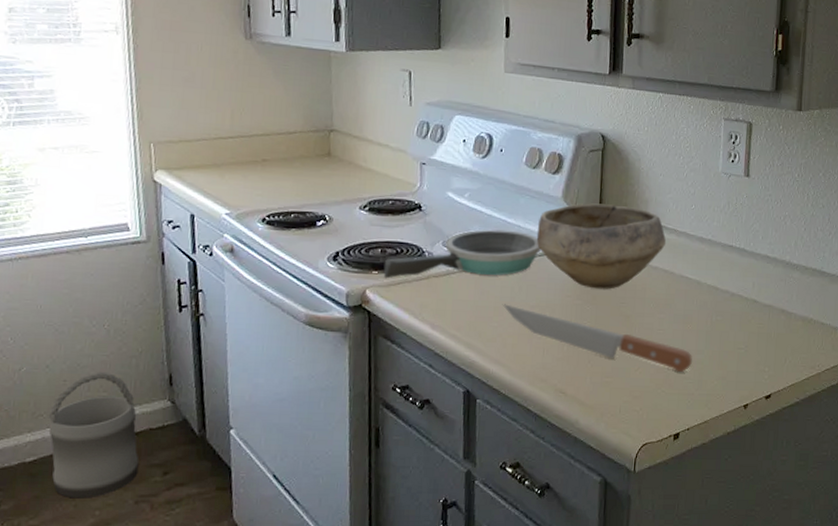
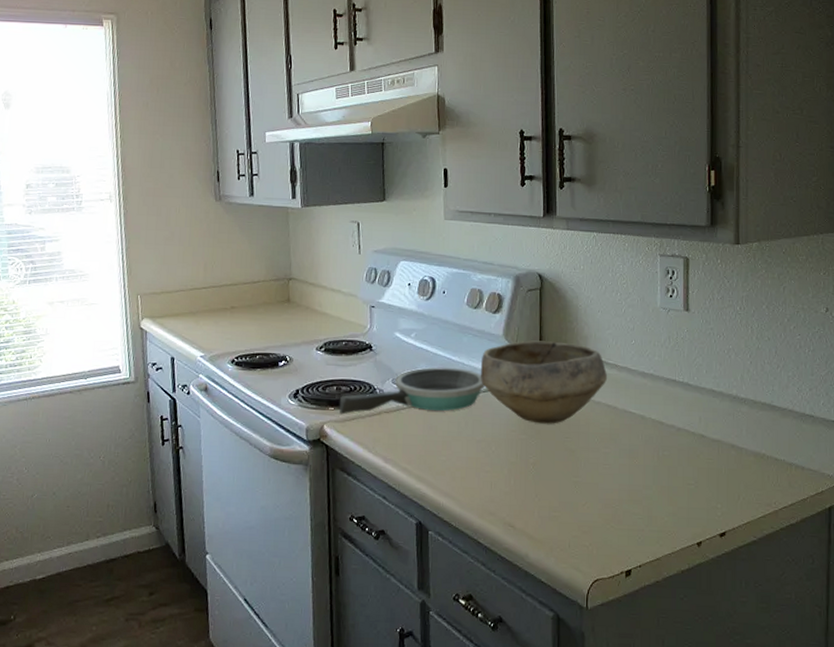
bucket: present [48,371,139,499] -> none [54,498,129,615]
kitchen knife: present [502,304,692,373] -> none [449,438,640,508]

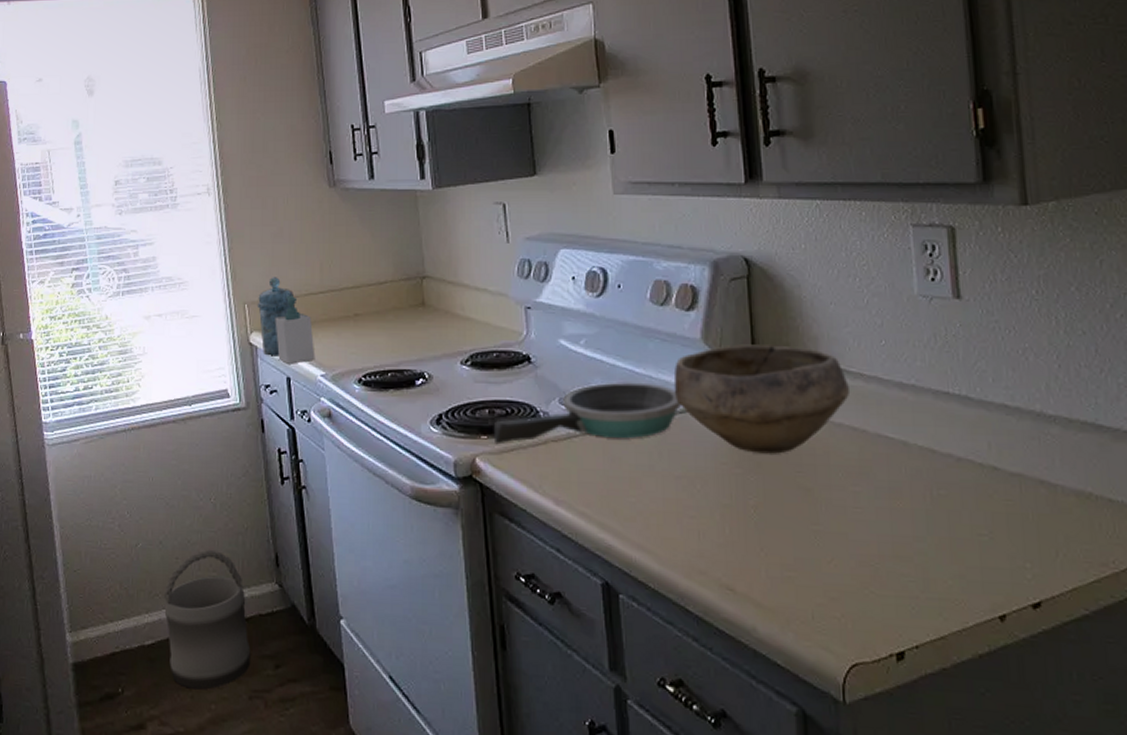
bucket: none [54,498,129,615] -> present [163,549,251,690]
canister: none [148,273,182,340] -> present [257,277,296,356]
soap bottle: none [163,290,197,346] -> present [275,296,315,364]

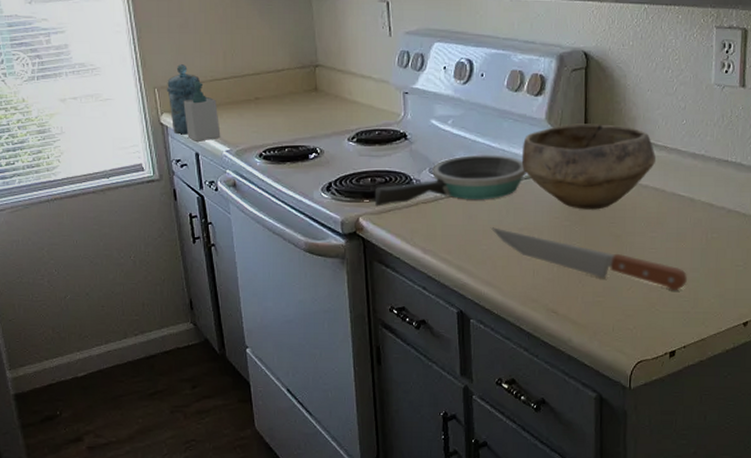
bucket: present [163,549,251,690] -> none [92,298,171,408]
kitchen knife: none [639,474,910,567] -> present [490,227,687,291]

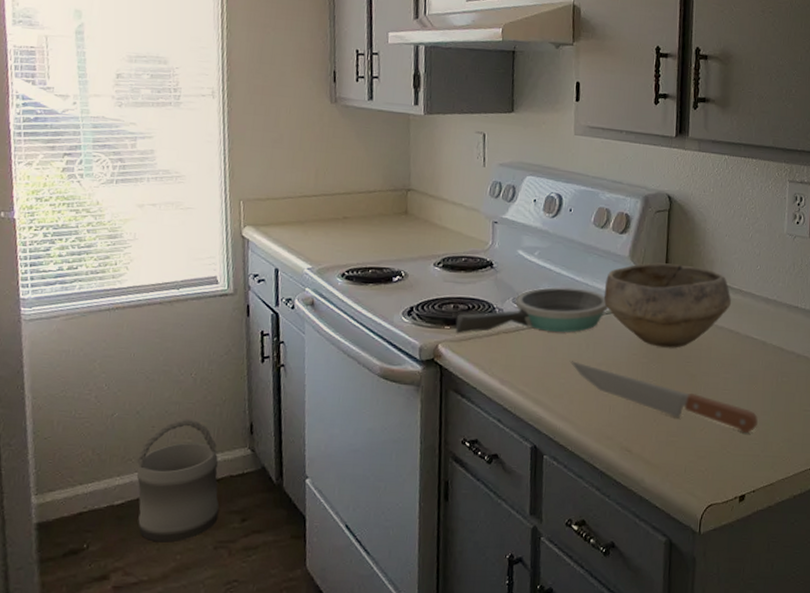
bucket: none [92,298,171,408] -> present [136,418,220,543]
canister: present [166,64,202,135] -> none [252,178,290,250]
soap bottle: present [183,82,221,141] -> none [268,196,304,257]

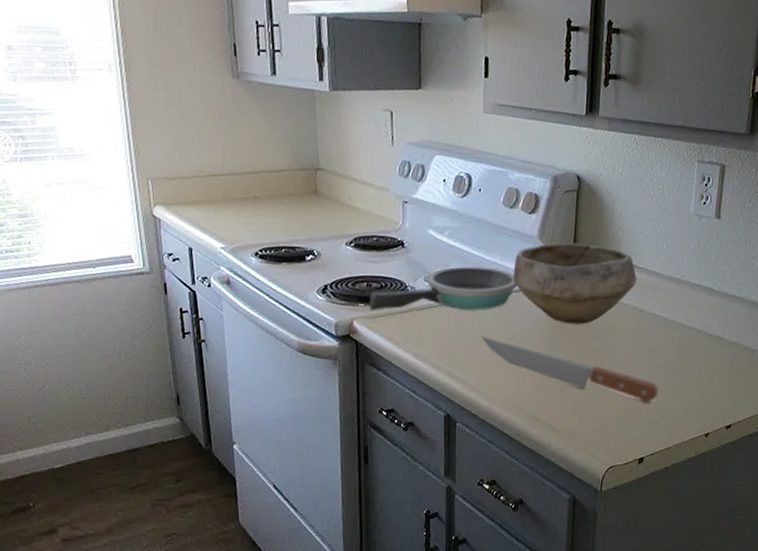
bucket: present [136,418,220,543] -> none [71,390,154,501]

